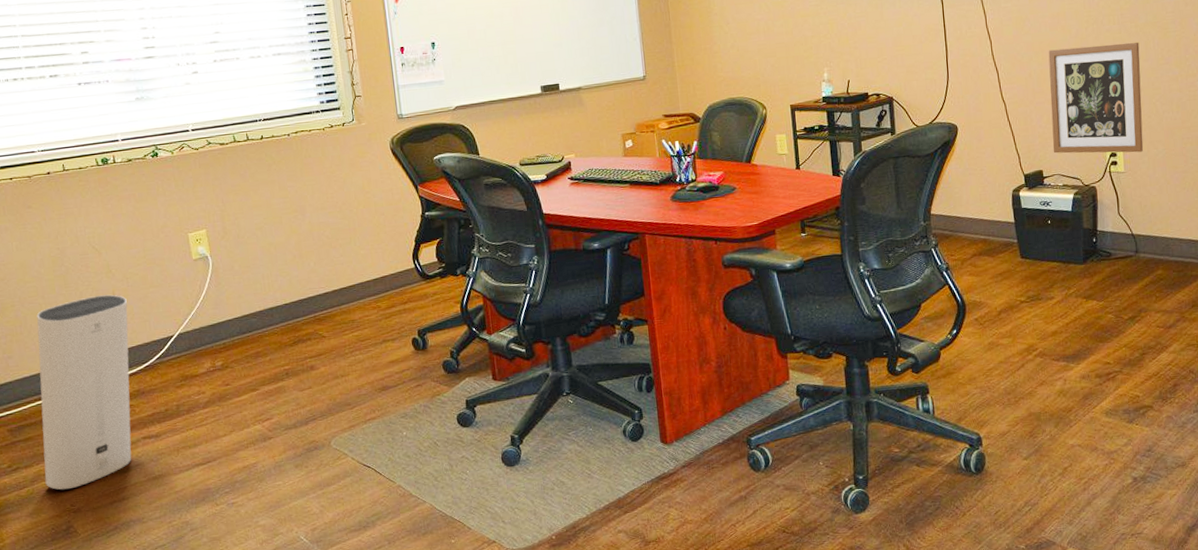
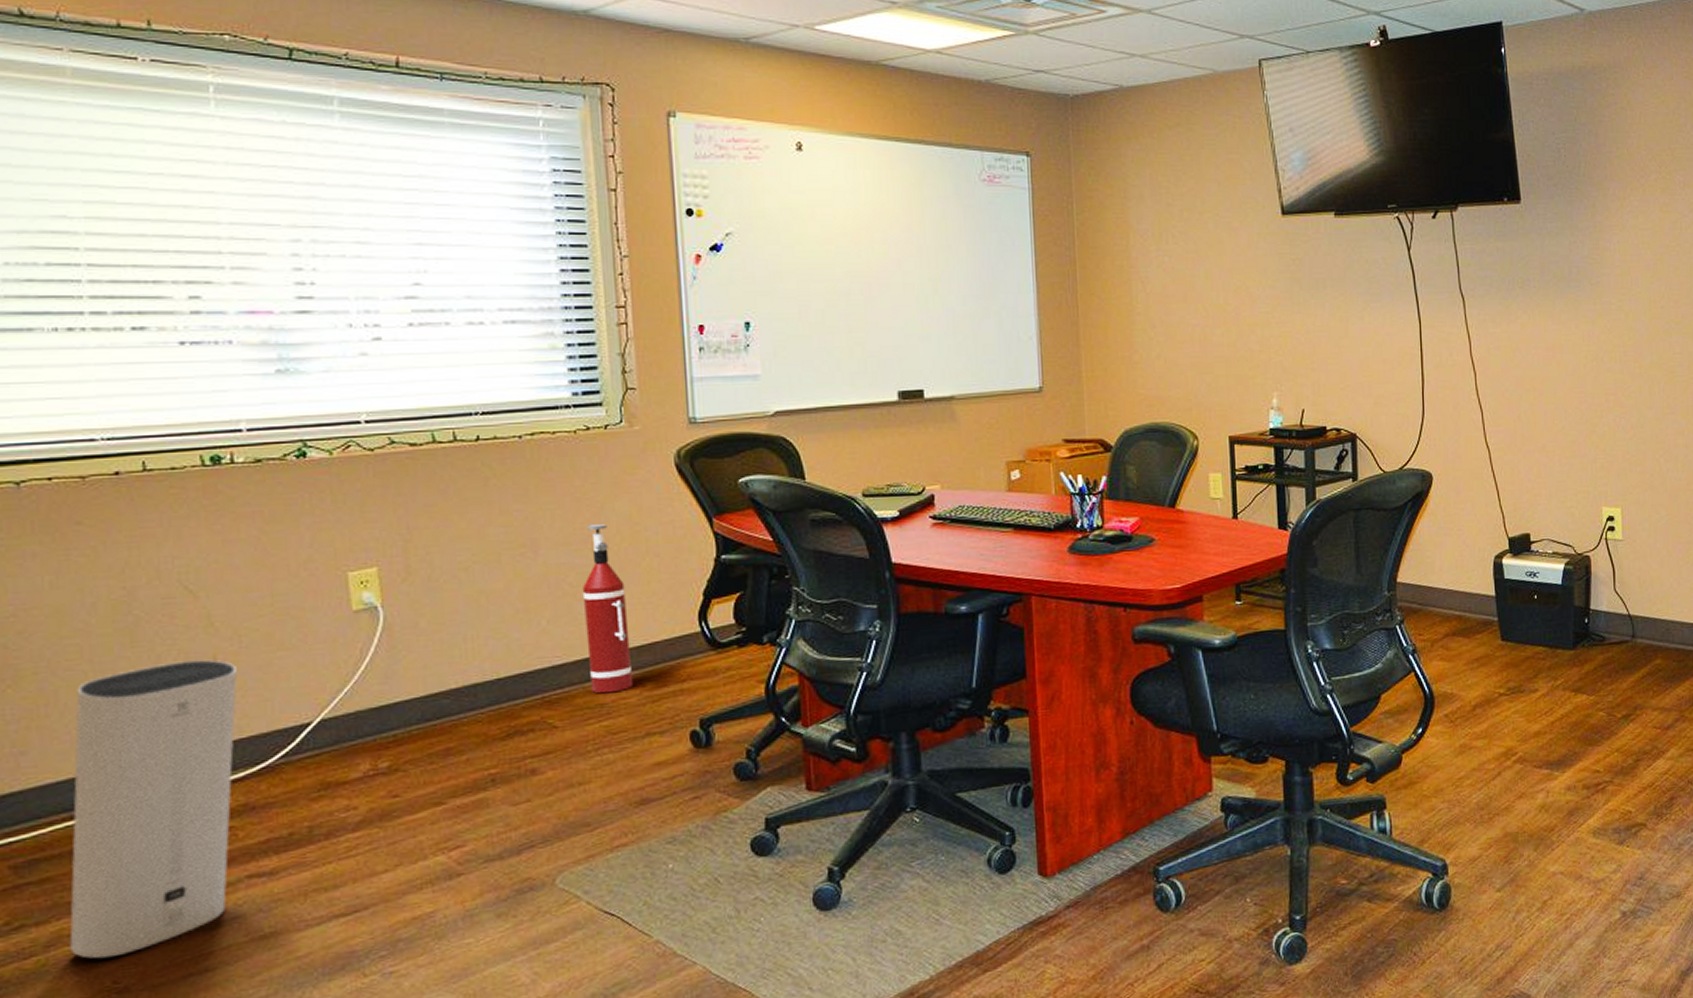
fire extinguisher: none [335,194,373,313] -> present [582,524,634,694]
wall art: present [1048,42,1144,154] -> none [1541,385,1645,517]

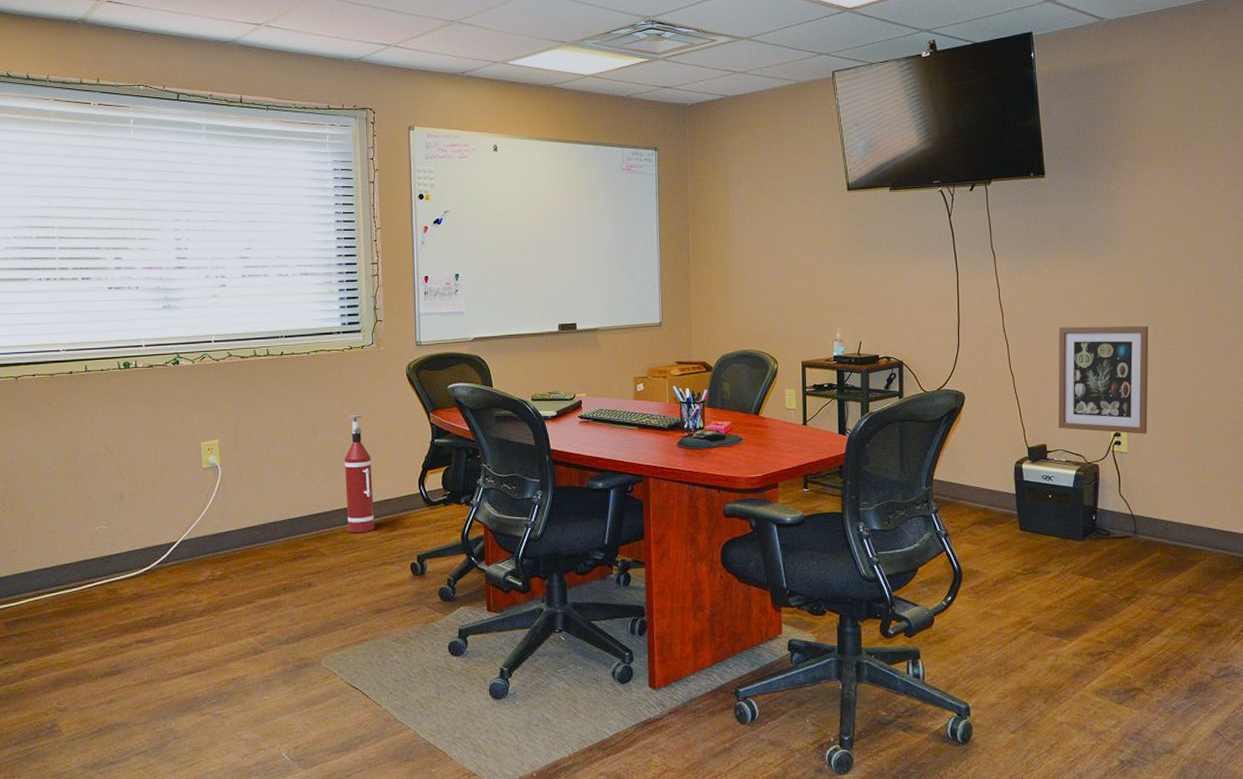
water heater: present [69,659,237,959] -> none [35,496,134,688]
wall art: none [1541,385,1645,517] -> present [1058,325,1149,434]

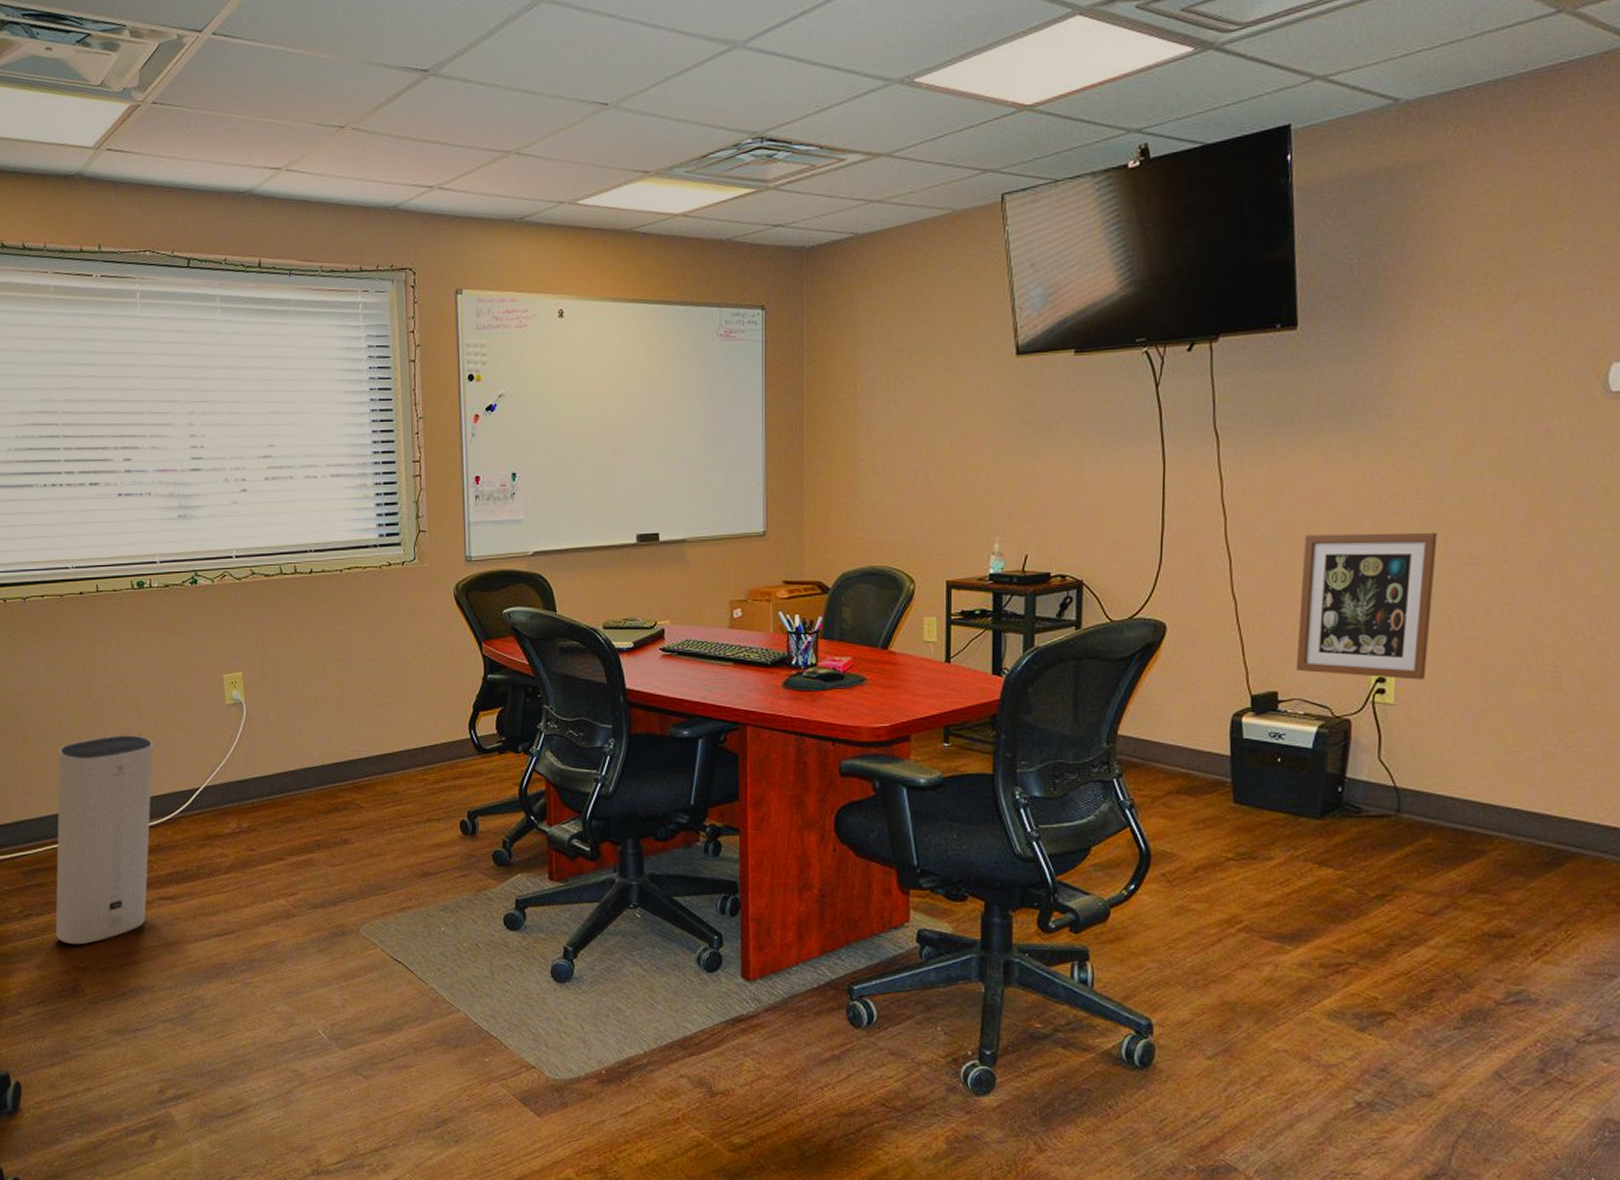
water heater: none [35,496,134,688] -> present [55,735,153,945]
fire extinguisher: present [344,415,375,533] -> none [383,645,419,784]

